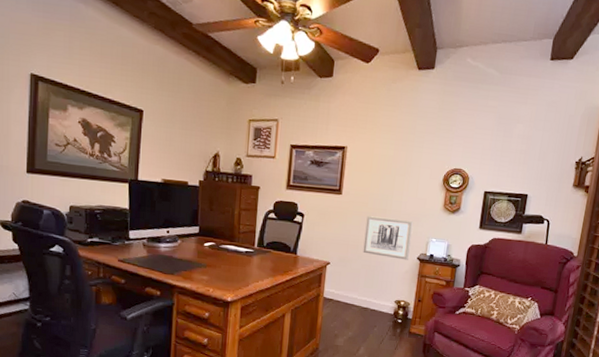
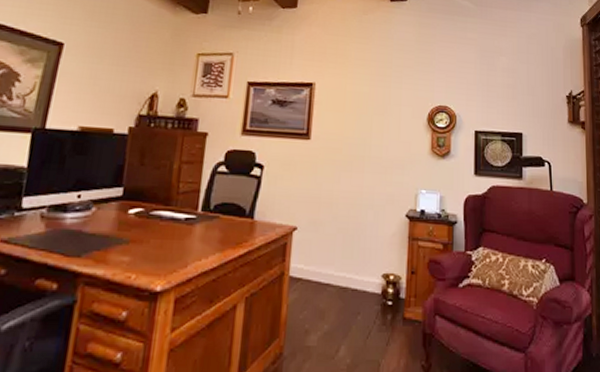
wall art: present [363,216,414,260] -> none [338,164,399,219]

